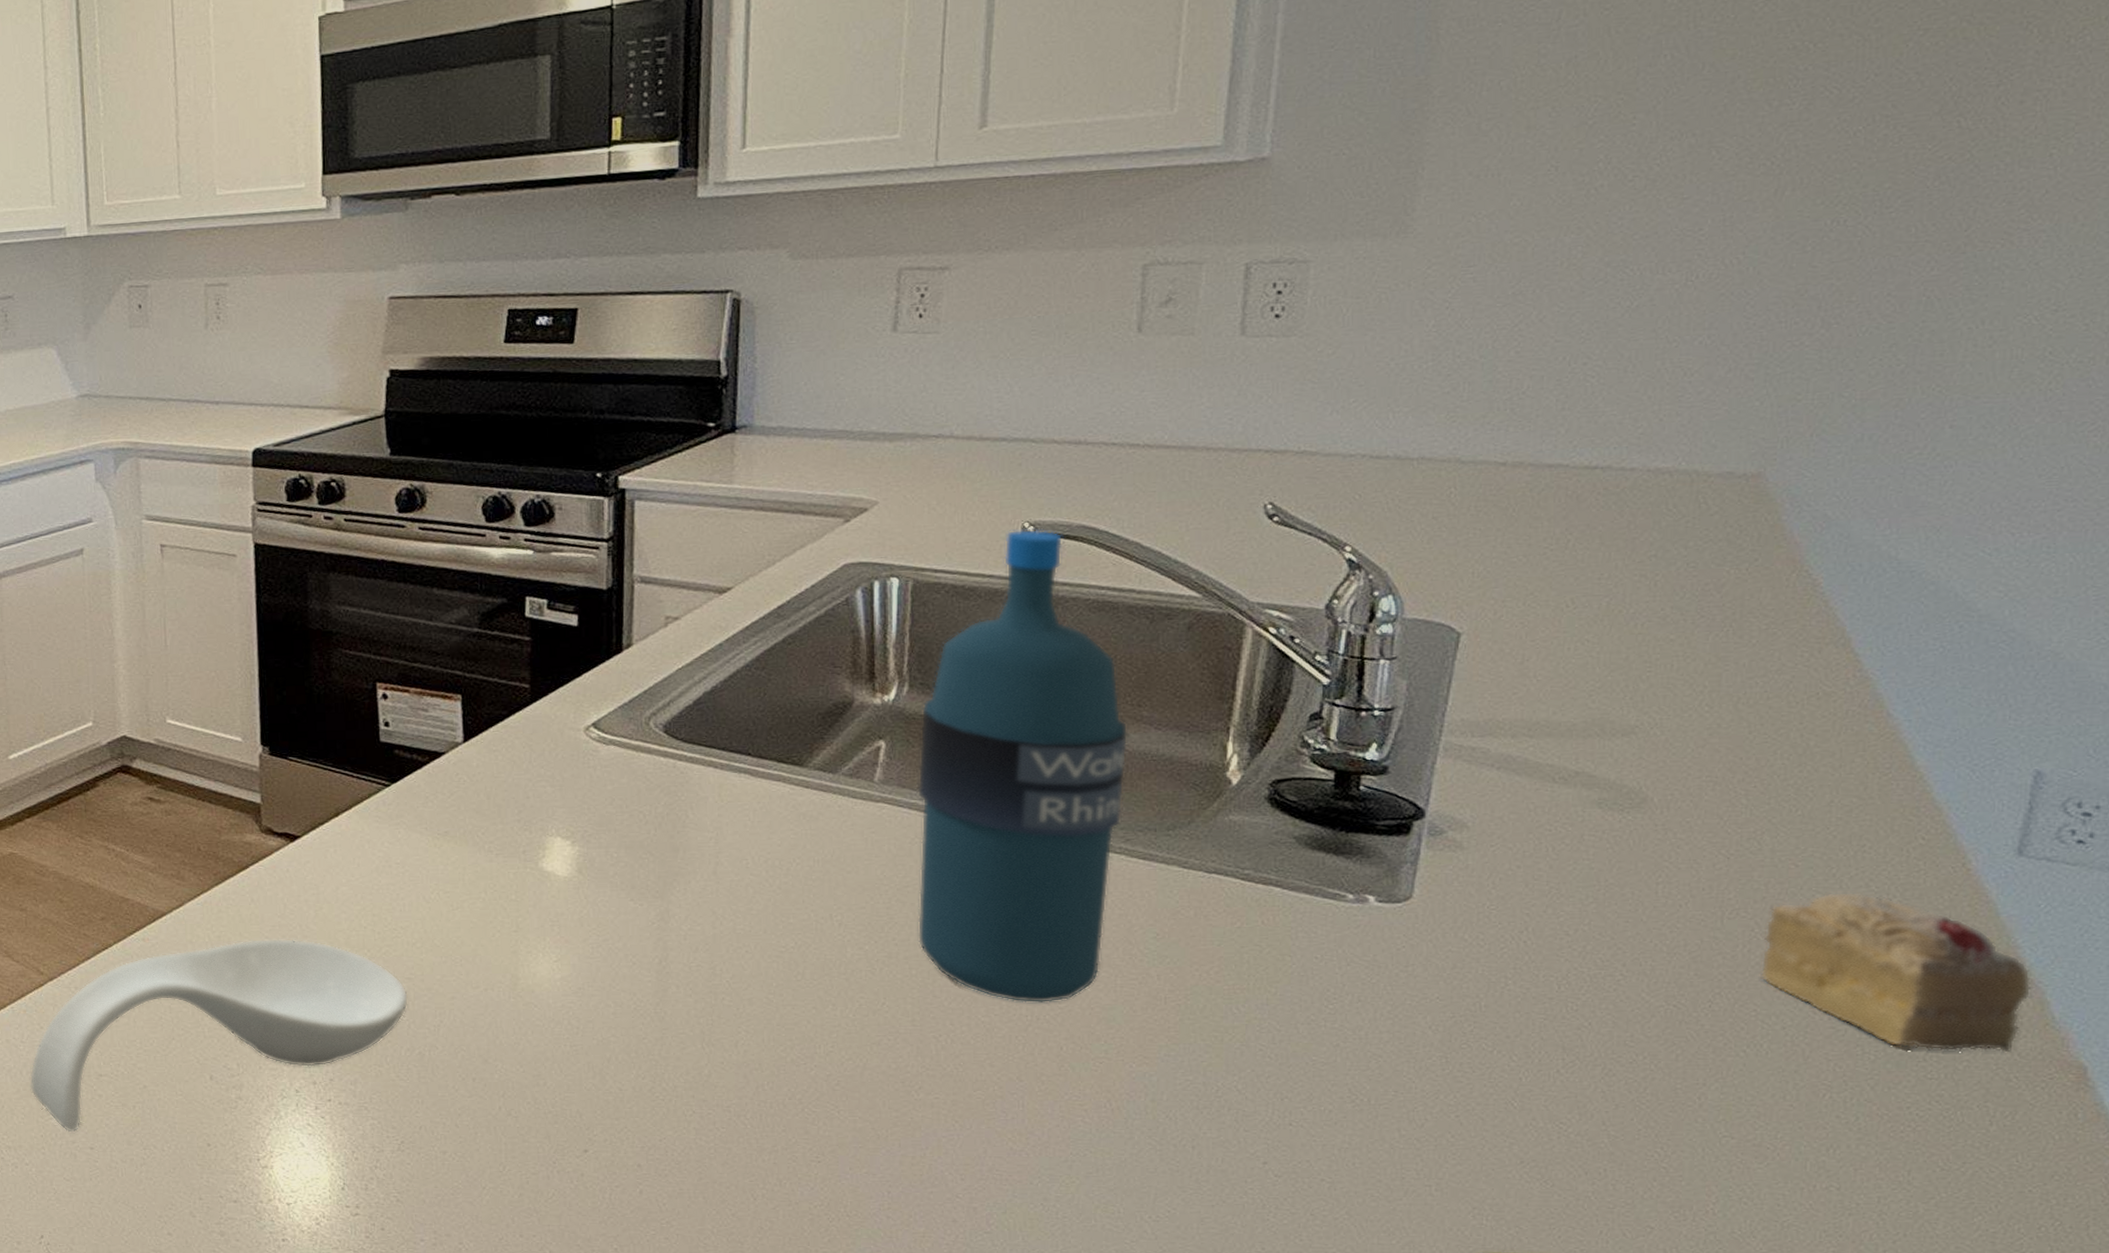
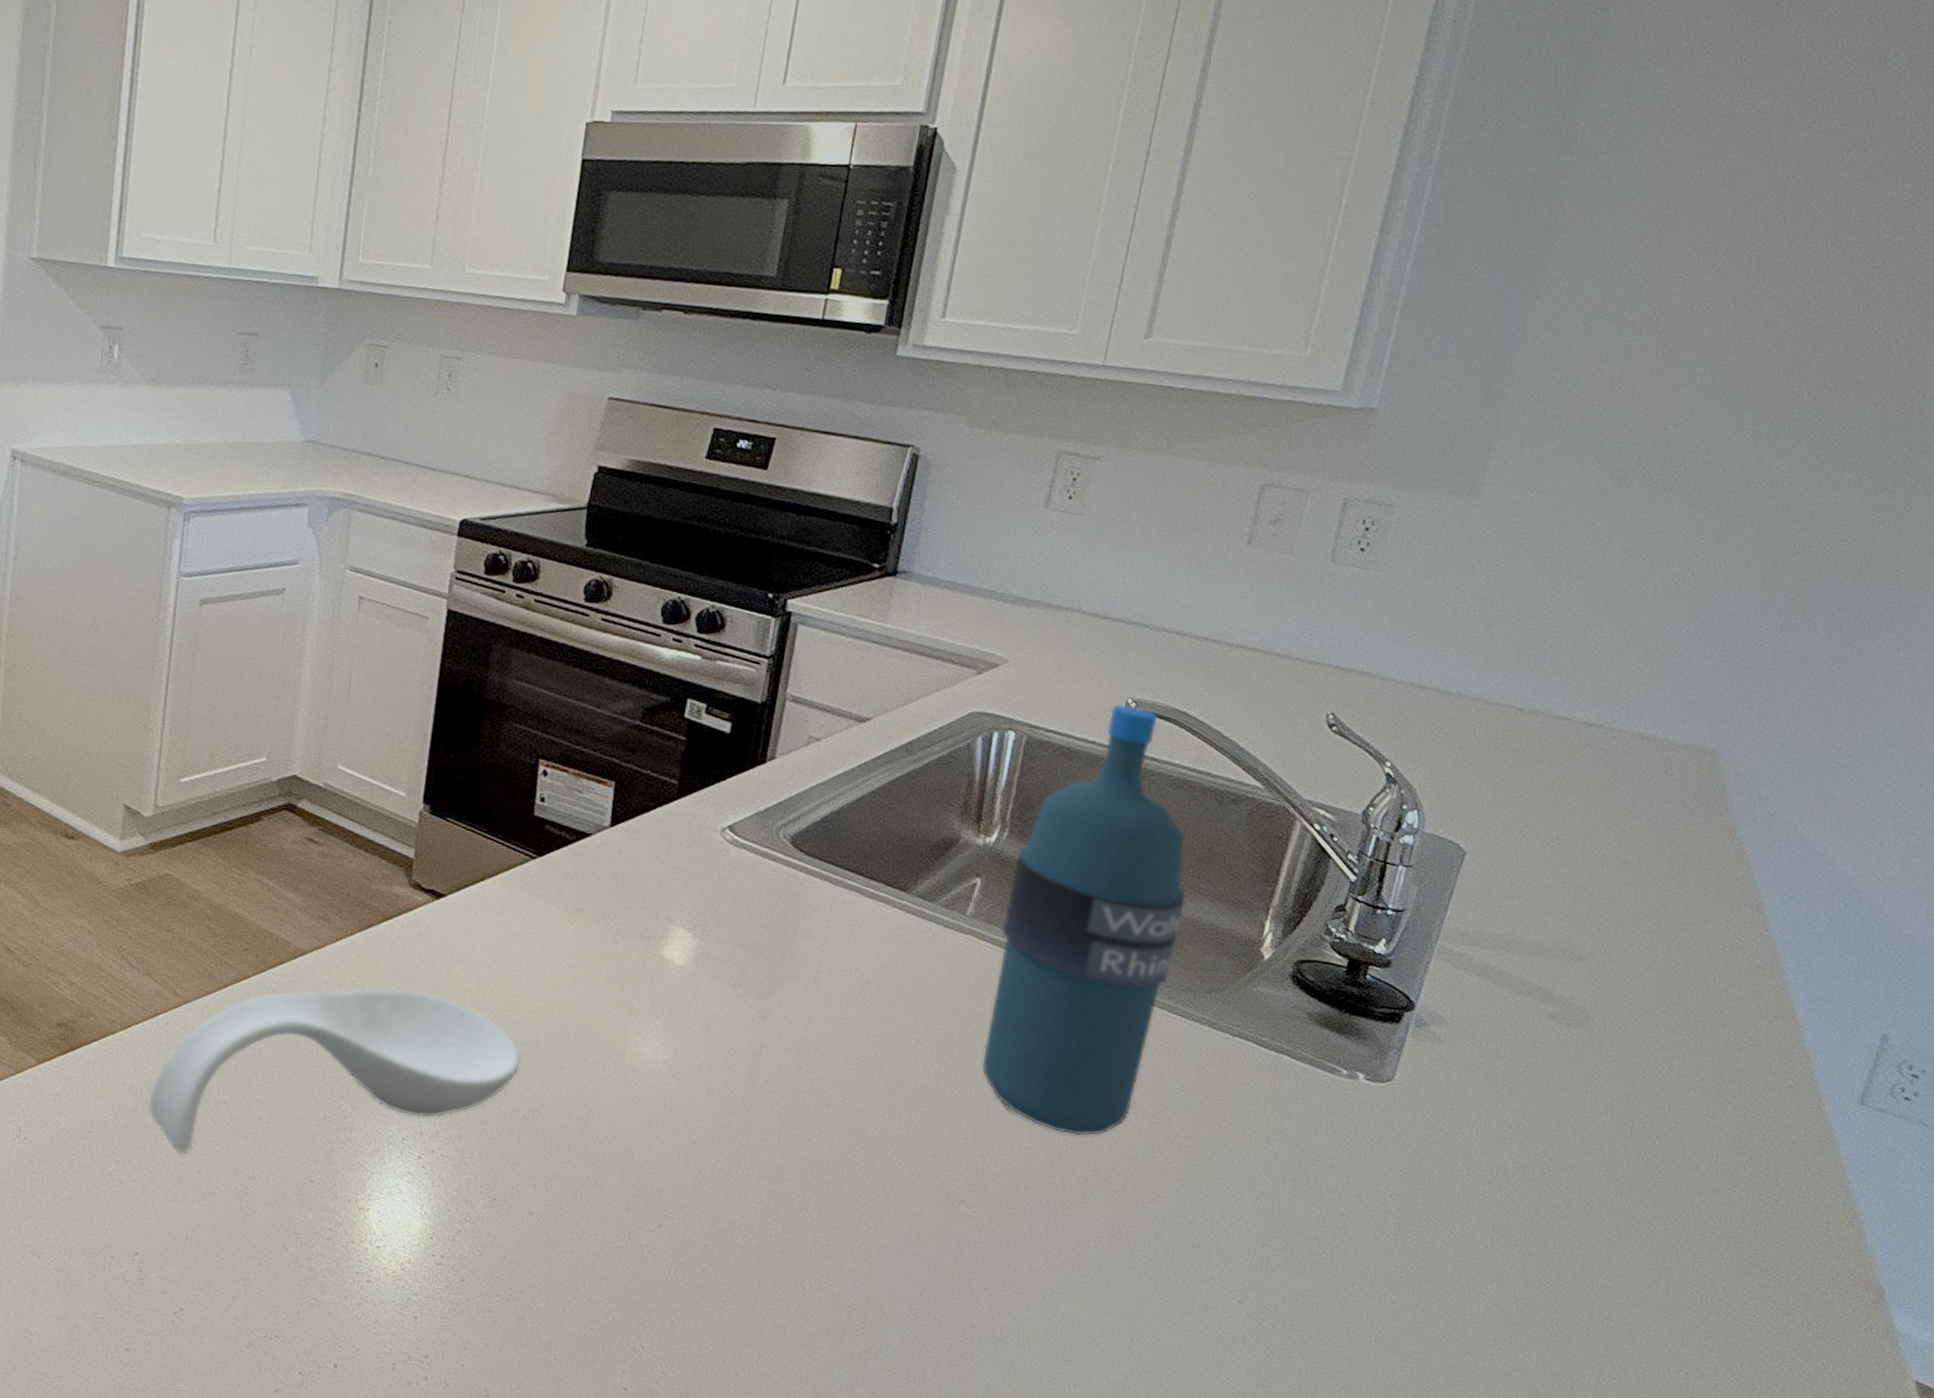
cake slice: present [1760,891,2032,1053] -> none [1654,1117,1855,1271]

